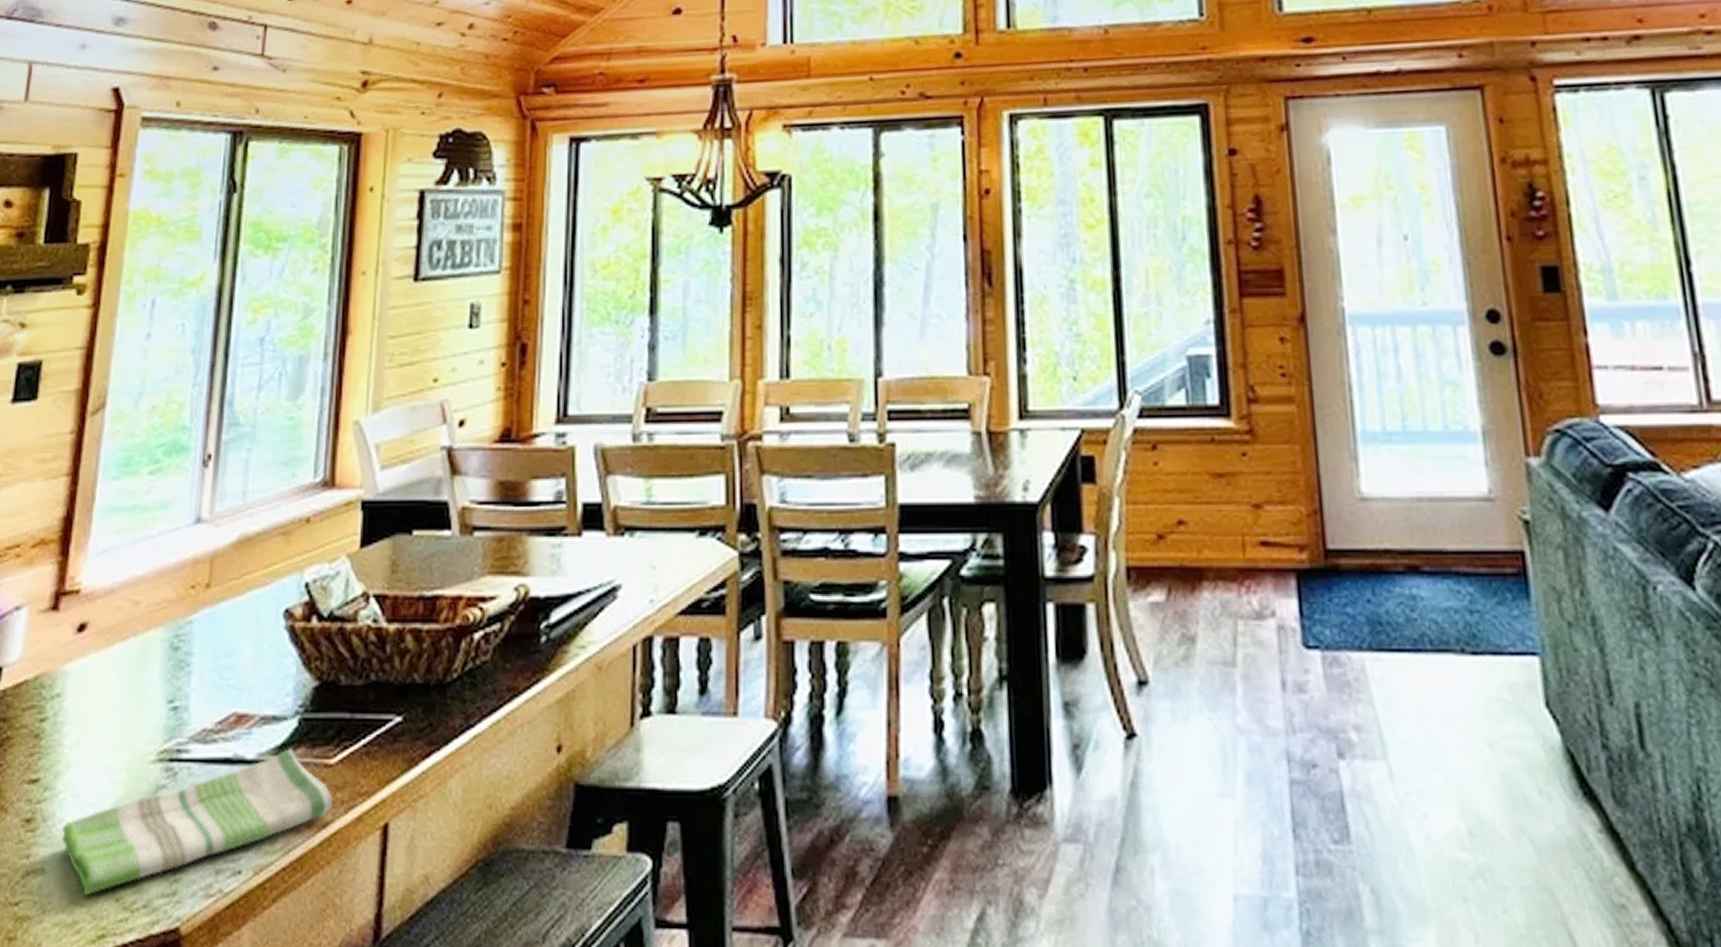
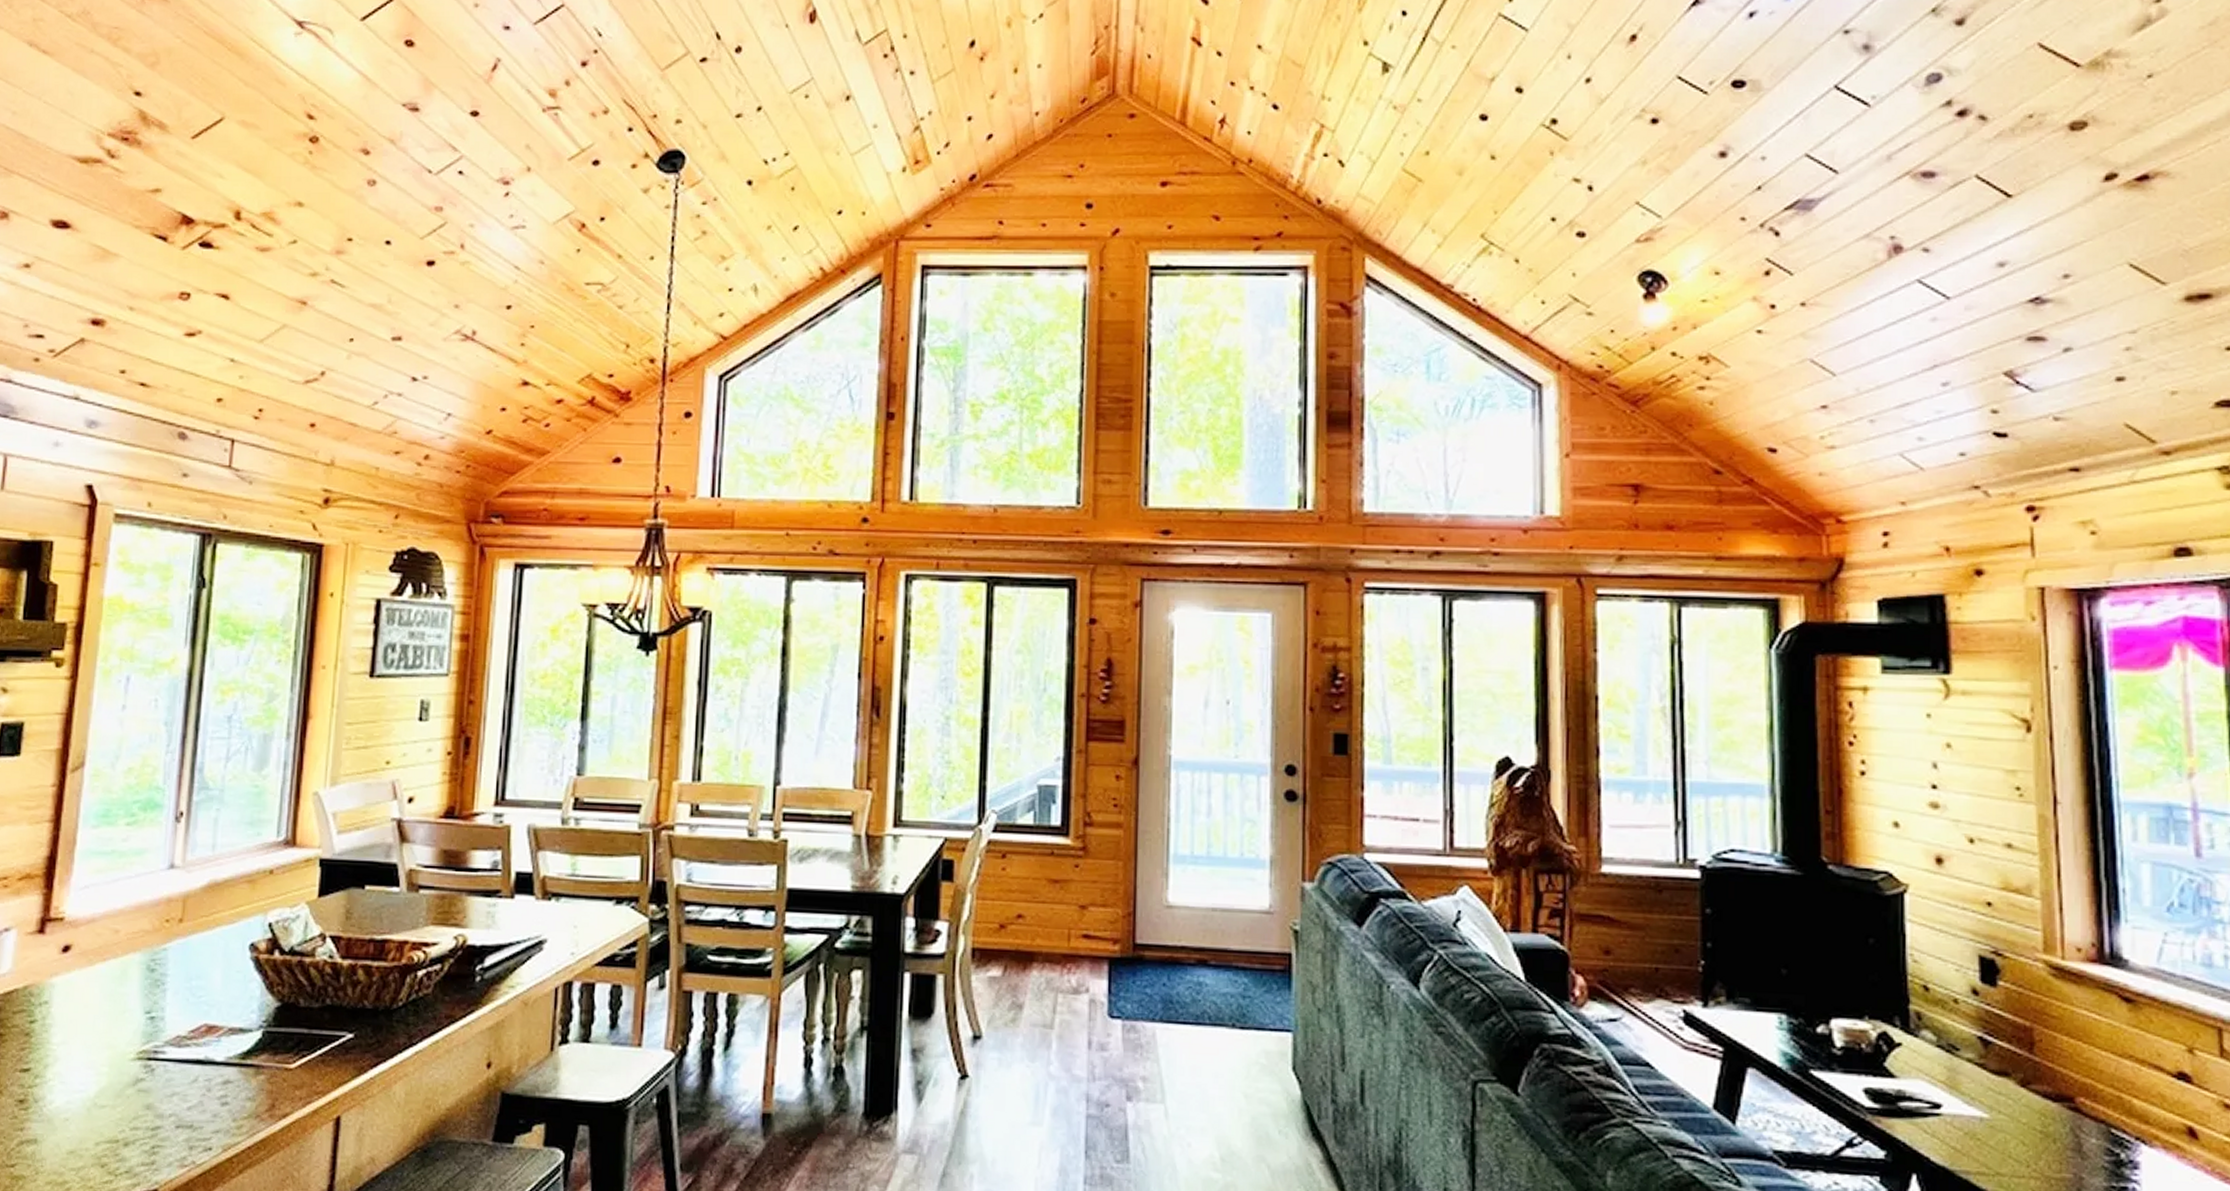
dish towel: present [62,748,334,896] -> none [52,1054,293,1162]

